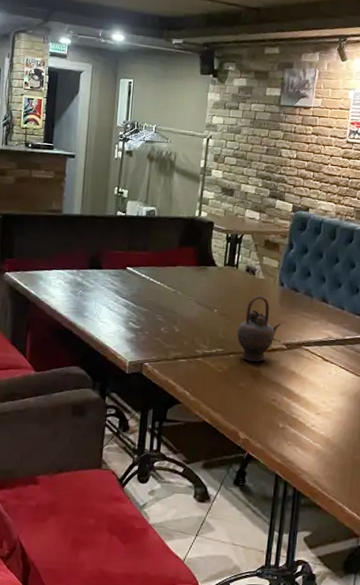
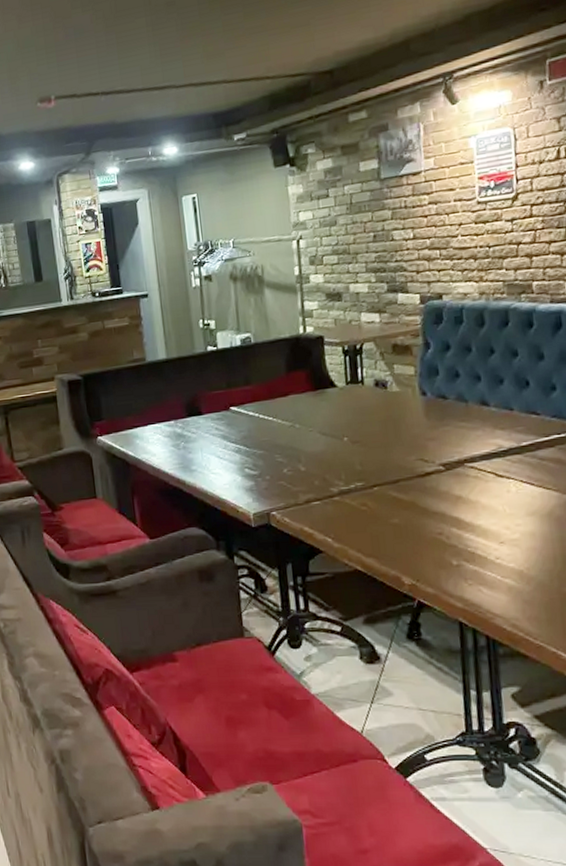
teapot: present [237,295,282,362] -> none [377,411,433,492]

